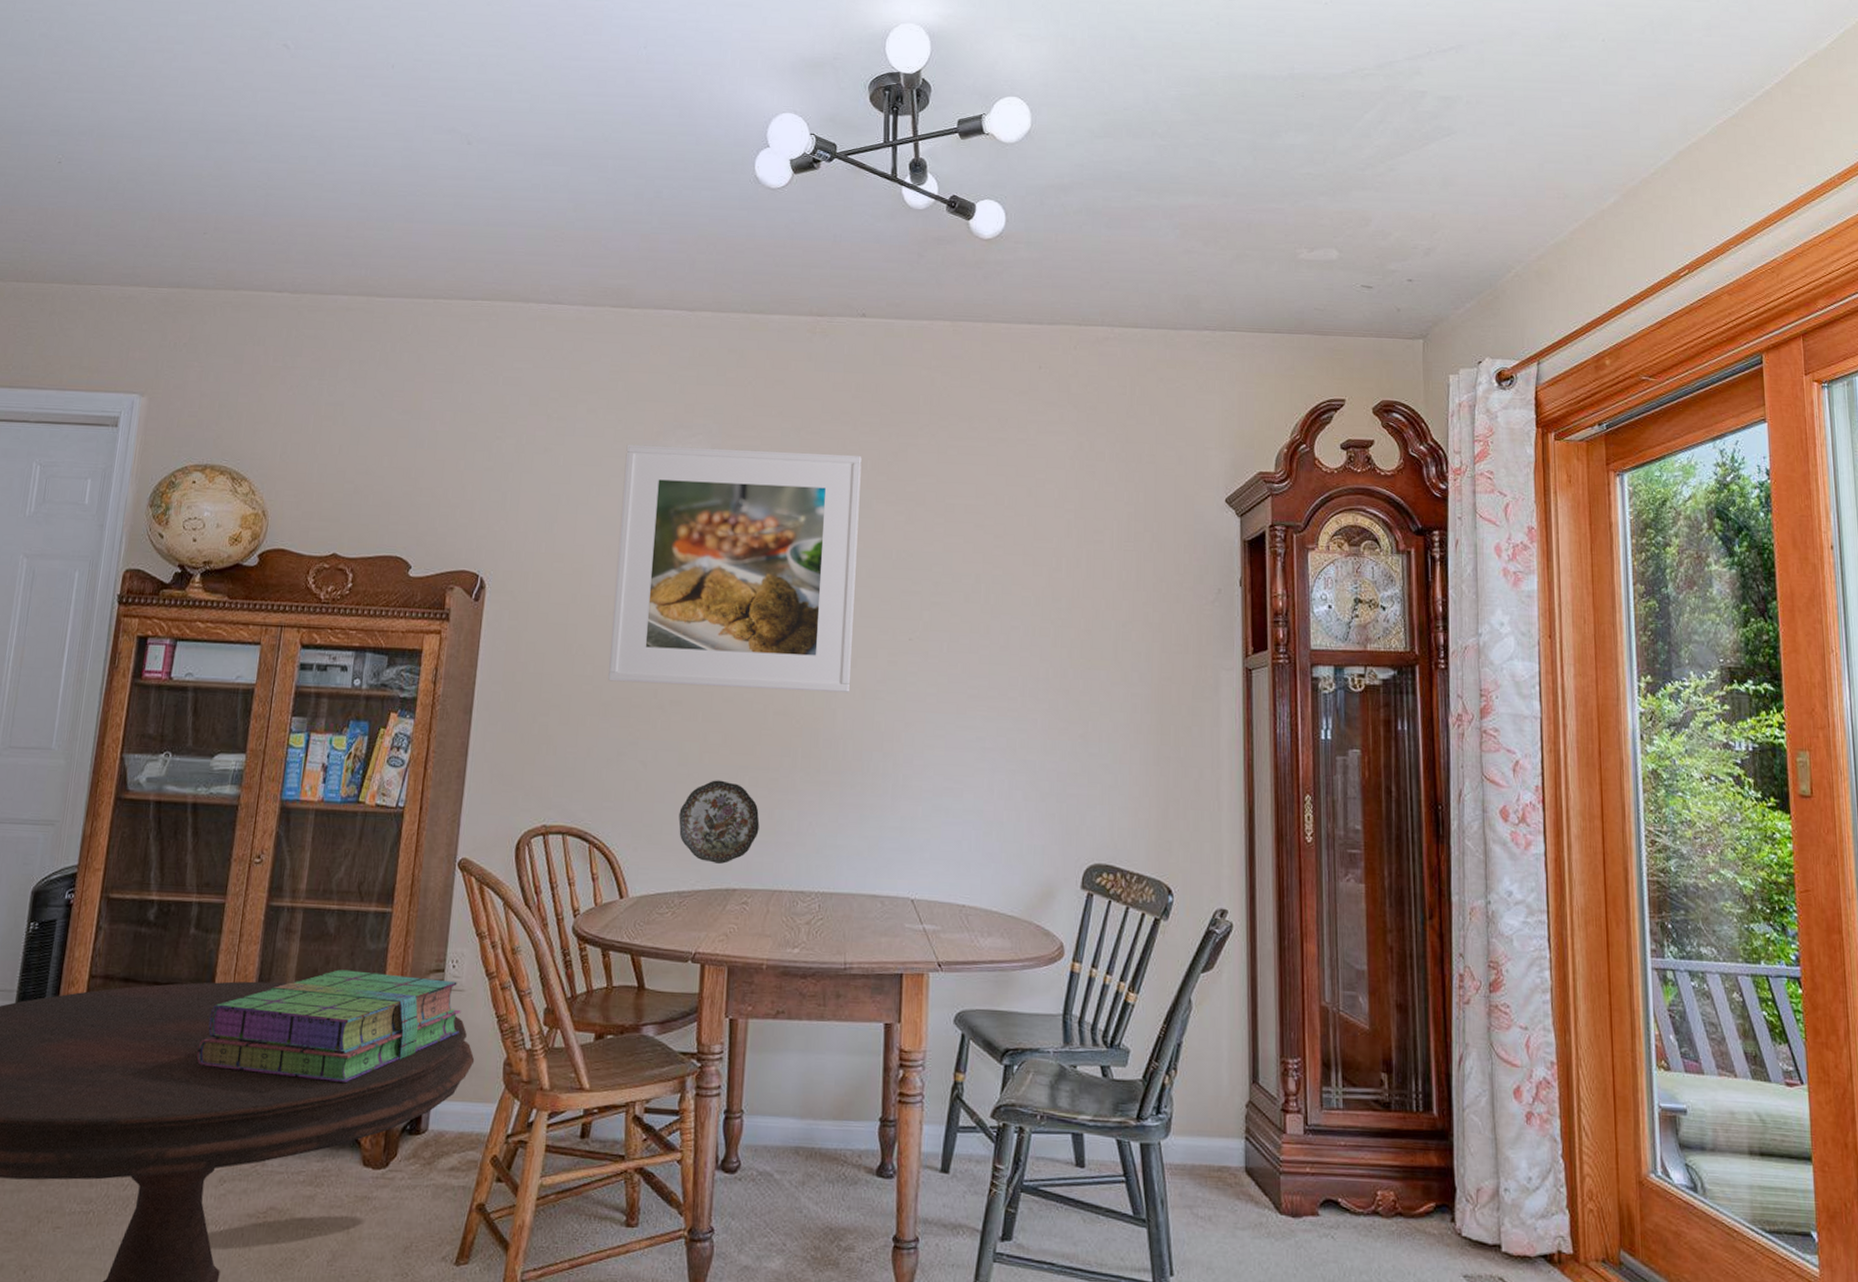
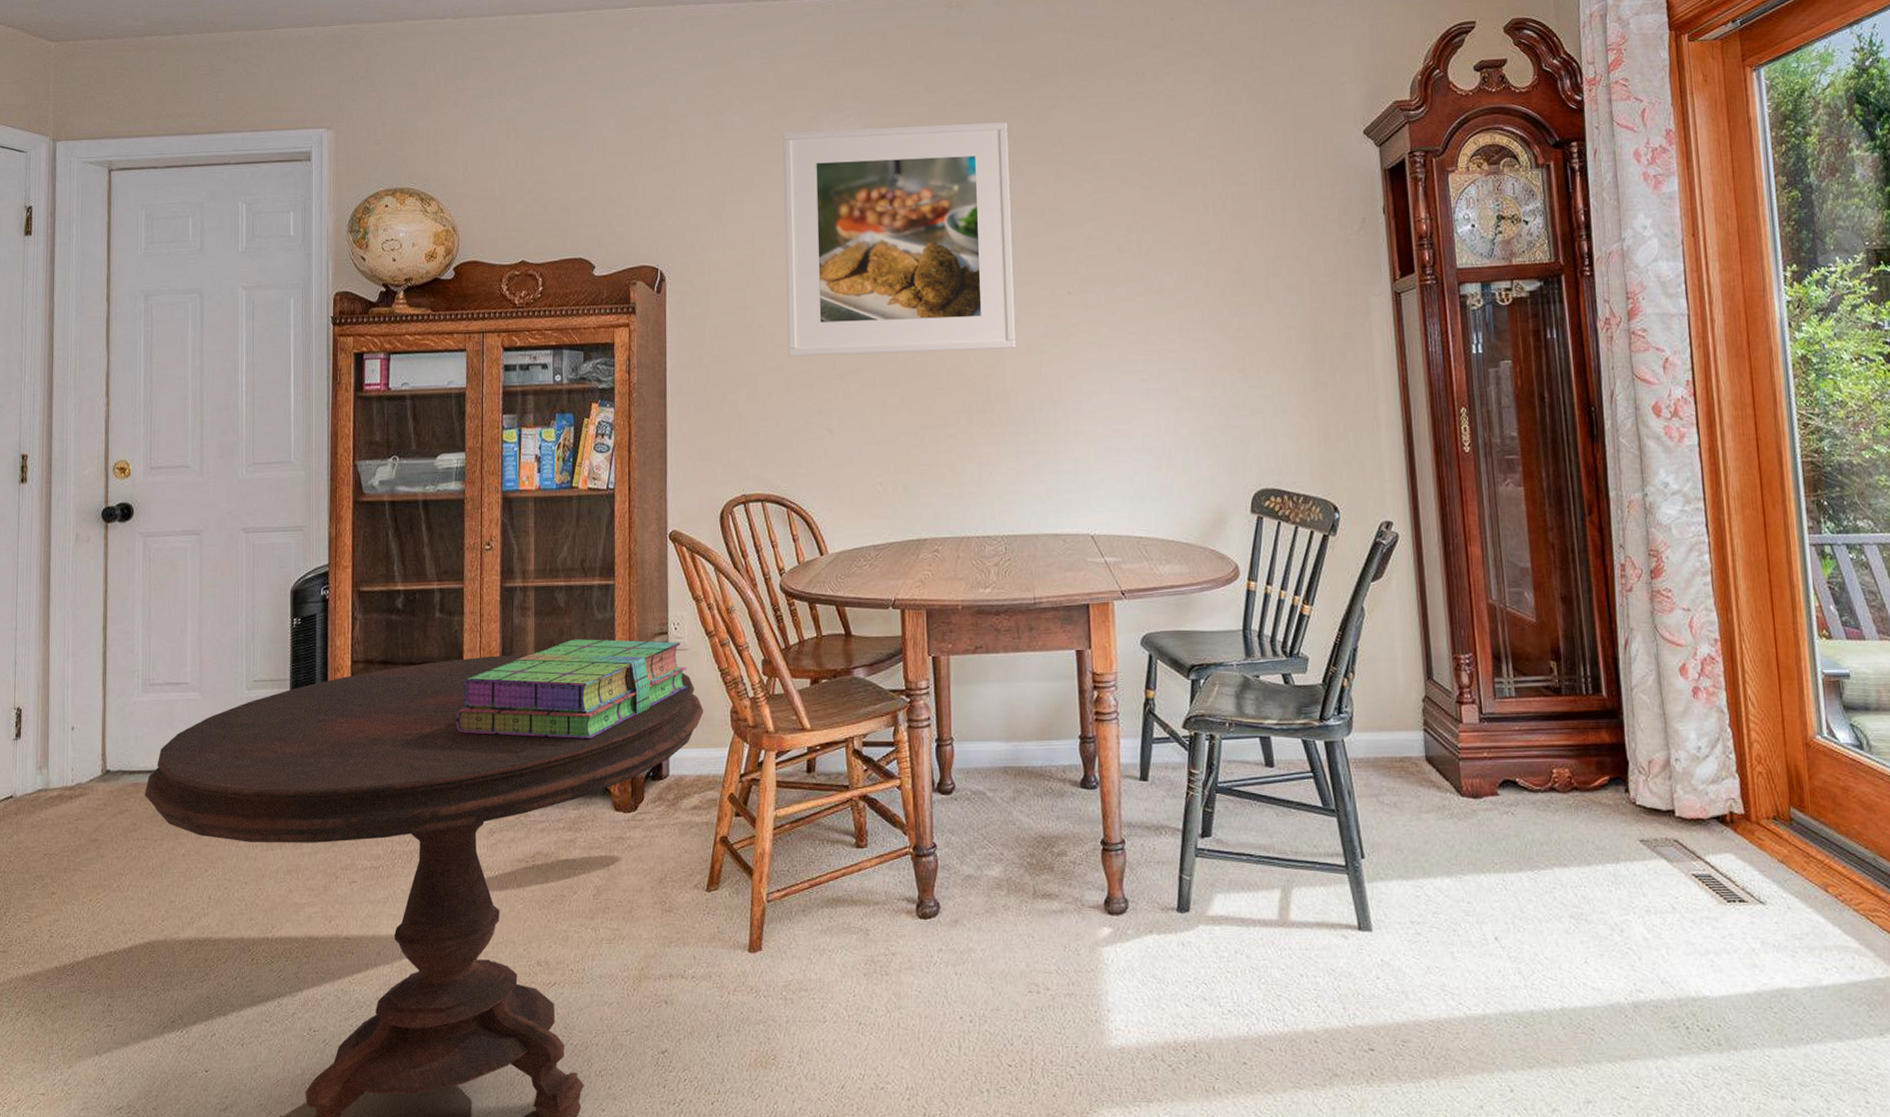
decorative plate: present [678,780,760,865] -> none [867,440,943,518]

